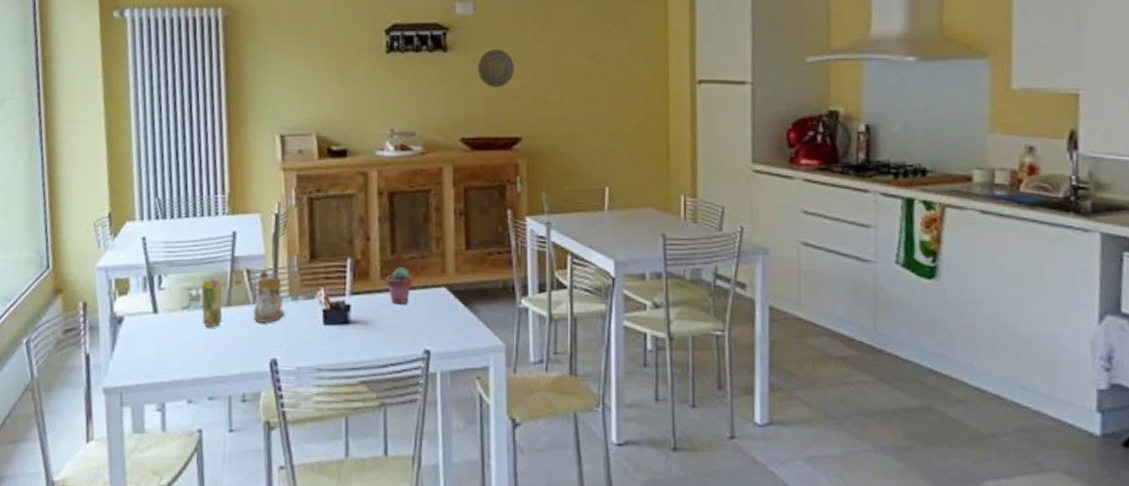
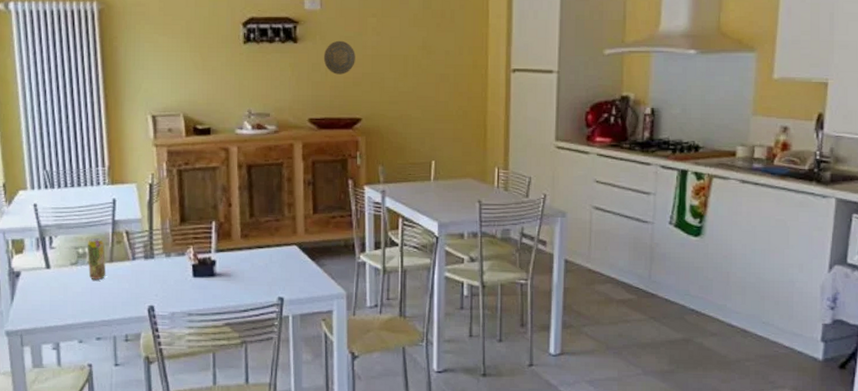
teapot: present [253,270,285,324] -> none [132,231,159,277]
potted succulent: present [385,267,413,304] -> none [245,229,269,260]

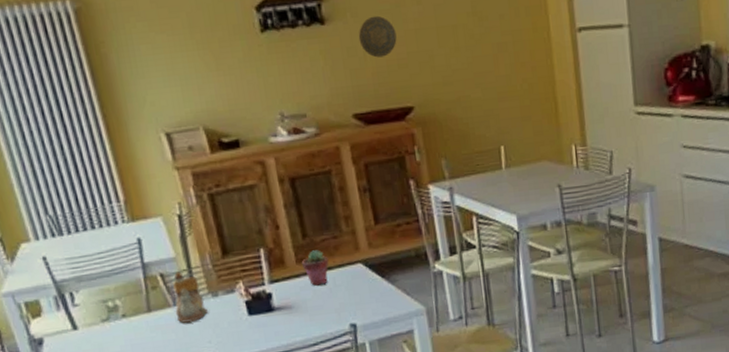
beverage can: present [87,238,106,280] -> none [116,286,147,335]
teapot: none [132,231,159,277] -> present [173,271,208,324]
potted succulent: none [245,229,269,260] -> present [301,250,329,286]

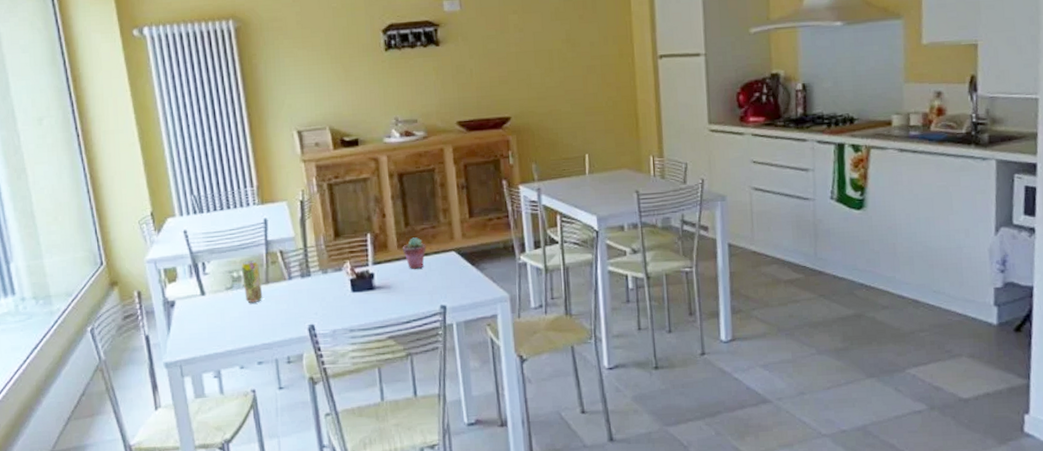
beverage can: none [116,286,147,335] -> present [241,260,263,303]
teapot: present [173,271,208,324] -> none [289,250,317,296]
decorative plate: present [358,15,397,58] -> none [467,40,500,75]

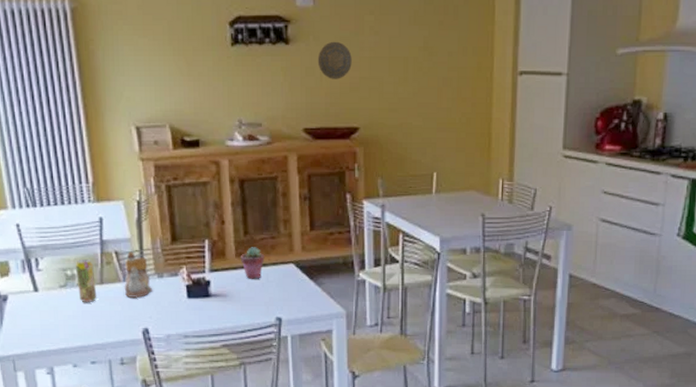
teapot: none [289,250,317,296] -> present [124,251,152,299]
decorative plate: none [467,40,500,75] -> present [317,41,352,79]

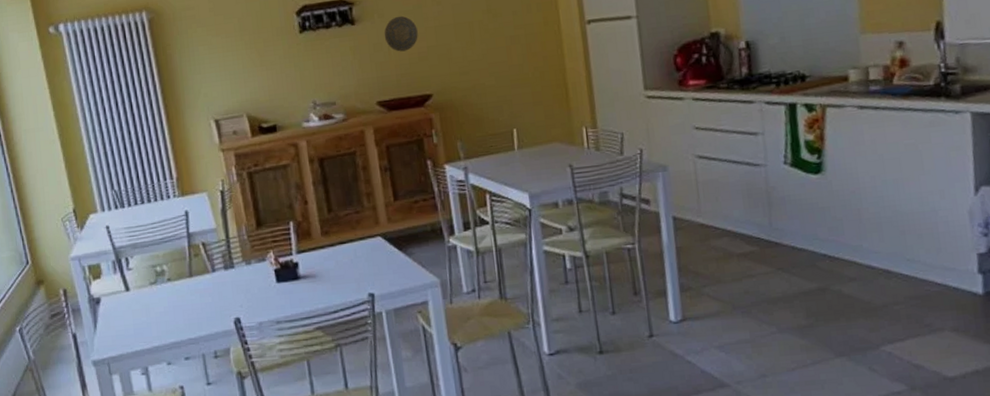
beverage can: present [75,260,97,302] -> none [164,253,187,297]
teapot: present [124,251,152,299] -> none [213,241,241,289]
potted succulent: present [240,247,265,279] -> none [326,223,351,257]

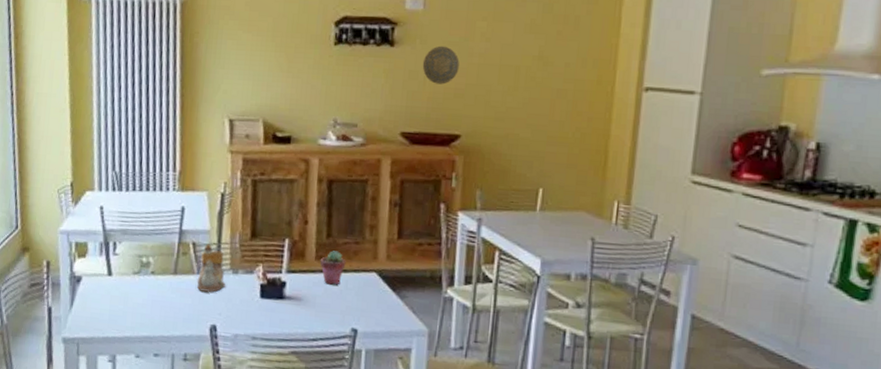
teapot: none [213,241,241,289] -> present [197,244,225,293]
potted succulent: none [326,223,351,257] -> present [320,250,346,285]

